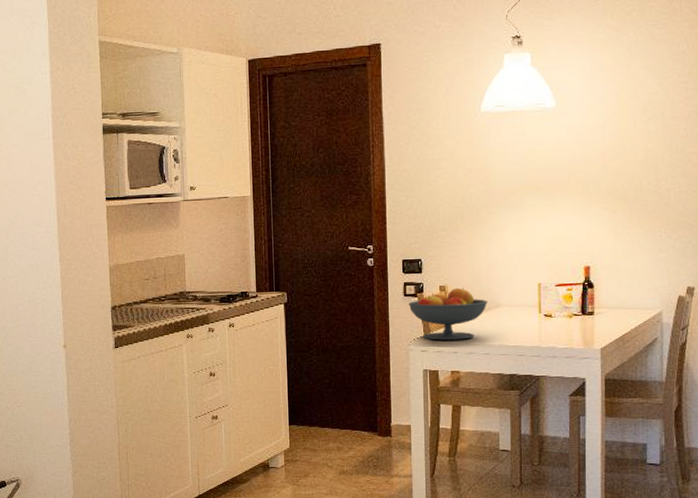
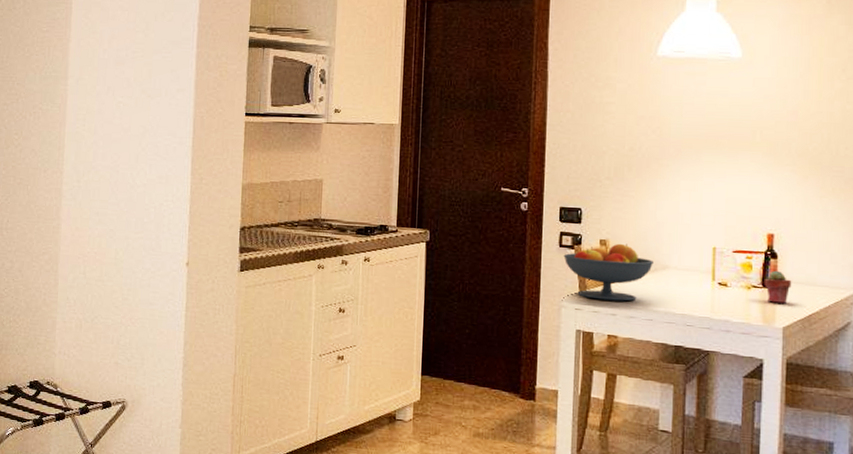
potted succulent: none [583,298,607,328] -> present [764,270,792,304]

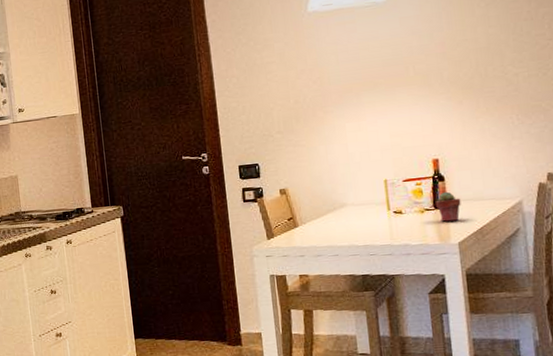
fruit bowl: present [563,243,653,302] -> none [248,189,332,245]

